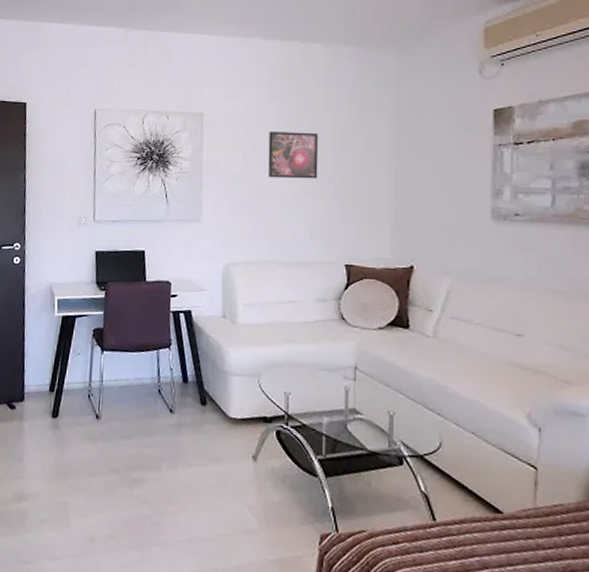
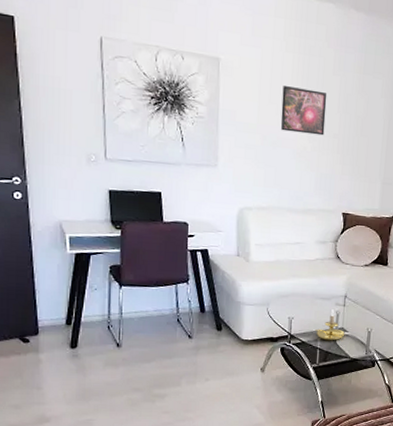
candle holder: none [318,384,358,426] -> present [314,309,345,341]

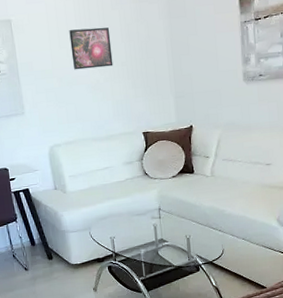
candle holder: present [314,309,345,341] -> none [136,223,166,254]

